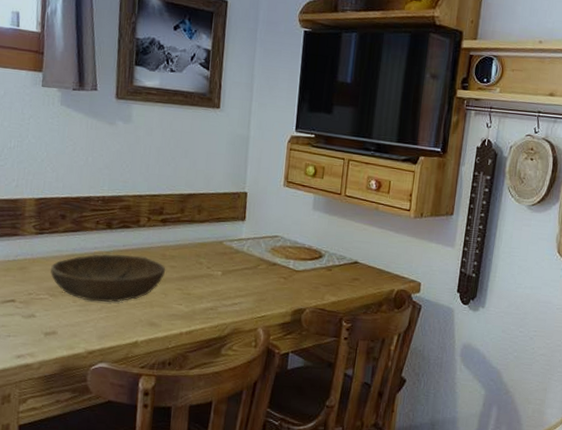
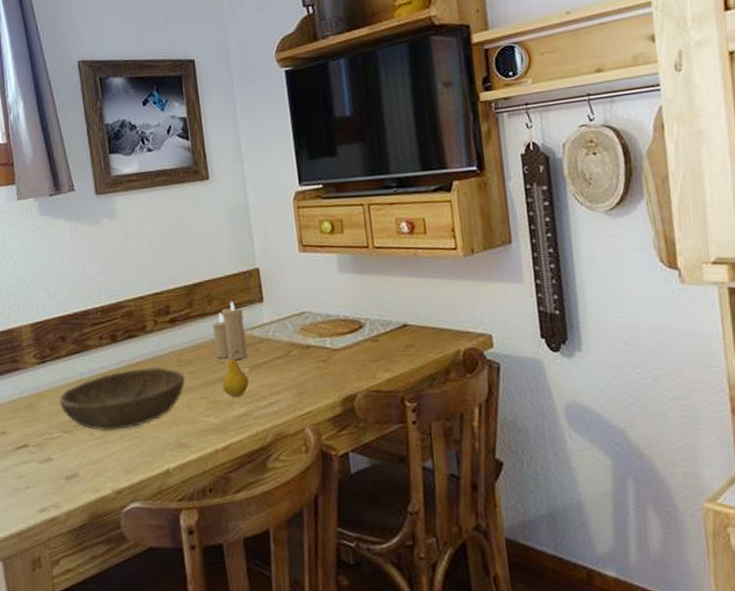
candle: none [196,215,226,264] -> present [212,301,247,360]
fruit: none [196,255,219,293] -> present [222,350,249,397]

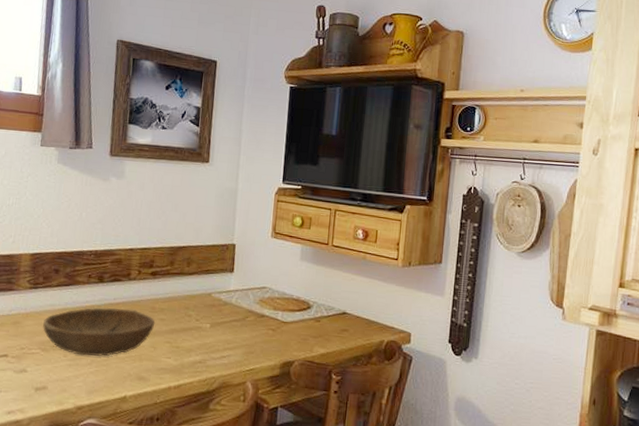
candle: present [212,301,247,360] -> none [185,267,215,316]
fruit: present [222,350,249,397] -> none [185,308,208,346]

